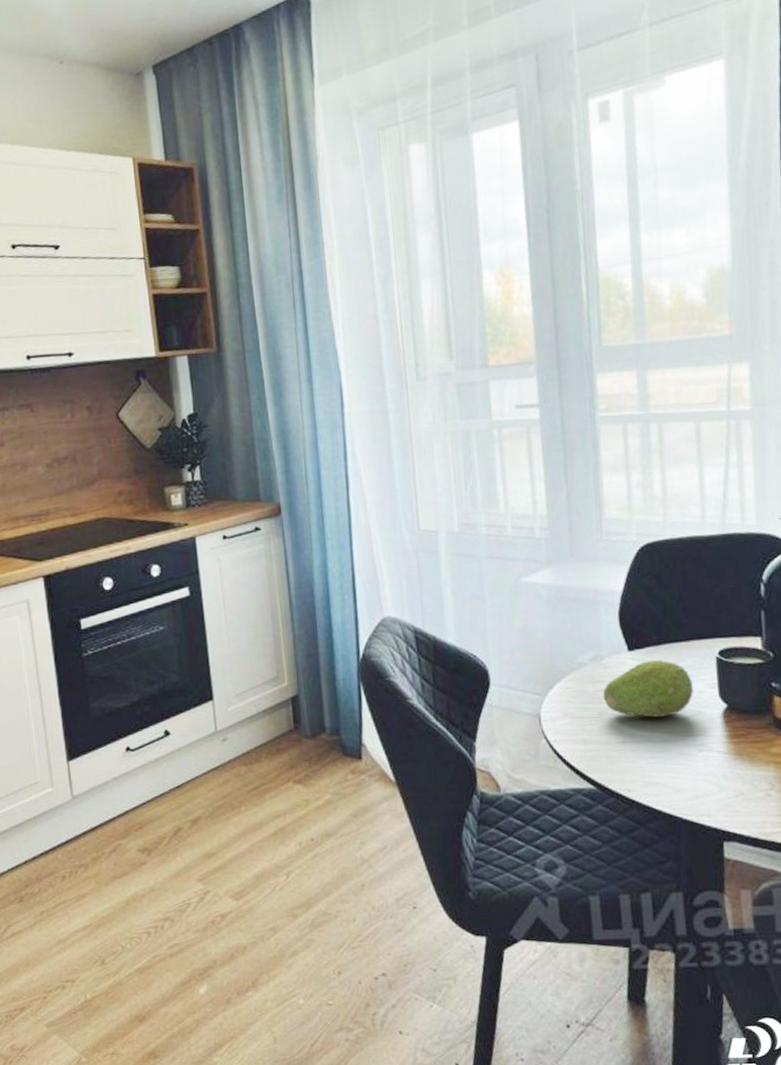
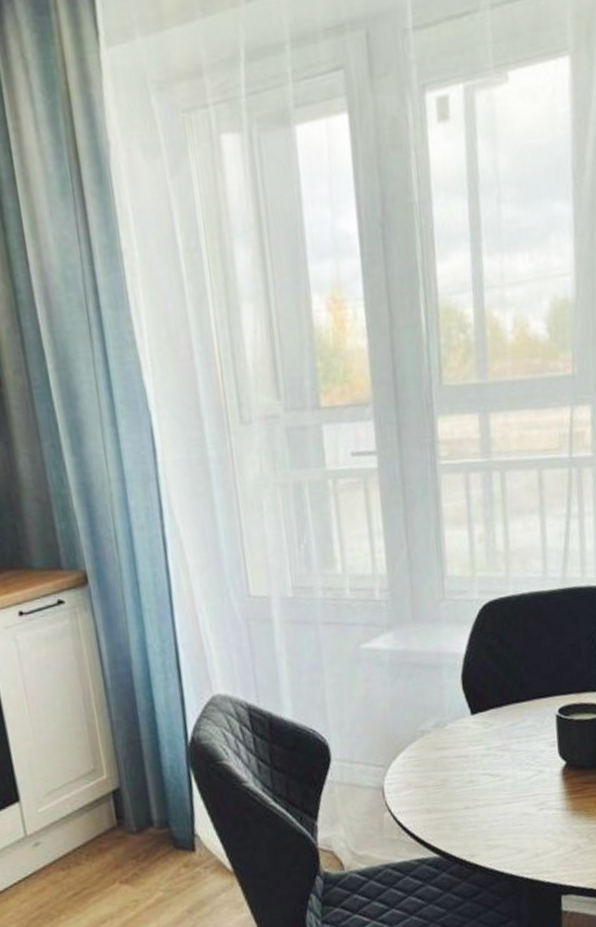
fruit: present [602,660,694,718] -> none [446,721,535,781]

